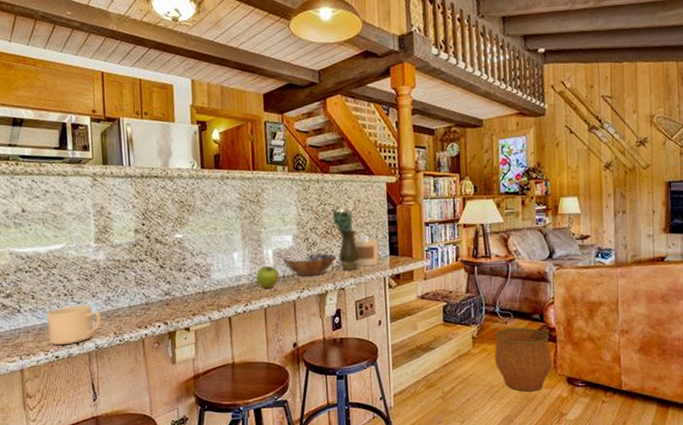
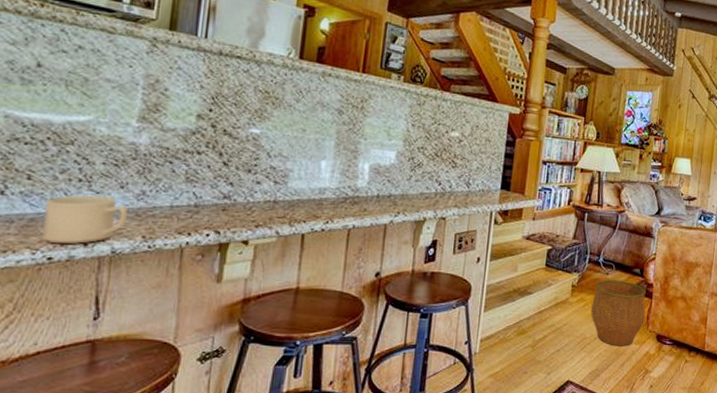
fruit: present [256,265,279,289] -> none [344,181,373,207]
bowl: present [283,253,336,277] -> none [381,175,442,200]
vase: present [331,207,361,270] -> none [443,129,469,200]
candle: present [354,235,380,267] -> none [464,164,492,199]

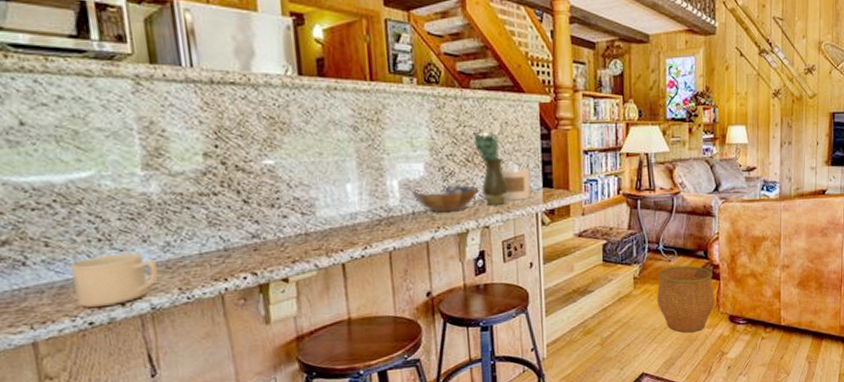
bowl: none [381,175,442,200] -> present [413,185,479,213]
vase: none [443,129,469,200] -> present [472,130,509,205]
candle: none [464,164,492,199] -> present [501,164,531,201]

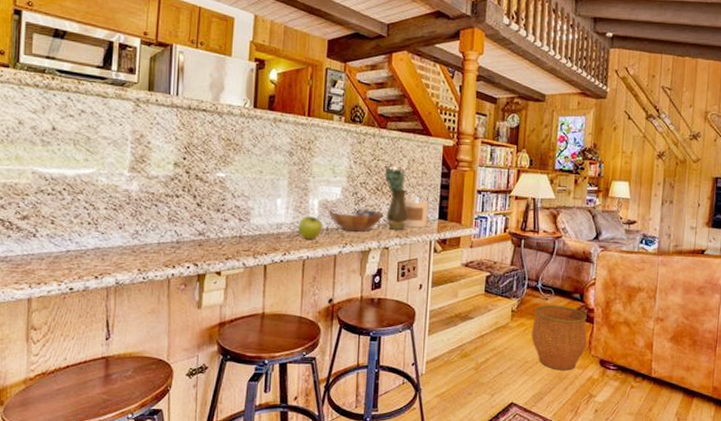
mug: present [69,252,160,309] -> none [64,235,127,277]
fruit: none [377,200,407,228] -> present [298,216,322,240]

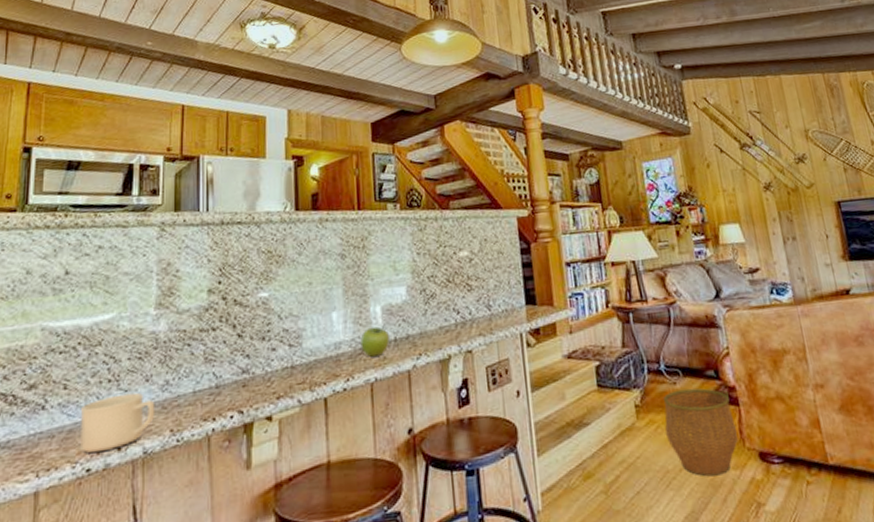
mug: none [64,235,127,277] -> present [80,392,156,454]
bowl: present [329,209,384,232] -> none [395,307,461,338]
vase: present [383,164,409,230] -> none [453,249,491,327]
candle: present [404,196,429,228] -> none [482,281,514,322]

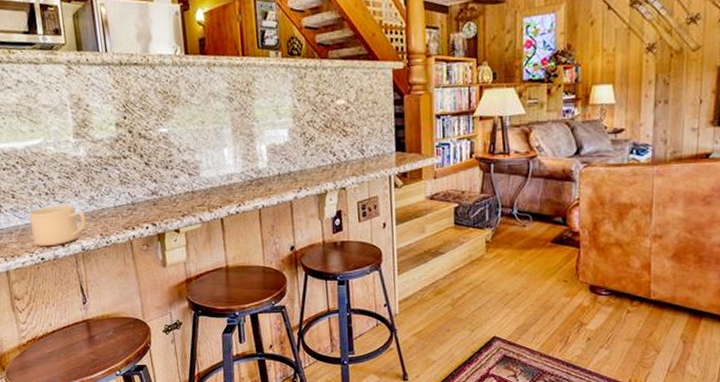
fruit: present [360,326,390,357] -> none [249,163,274,188]
basket: present [662,388,739,477] -> none [509,231,574,300]

